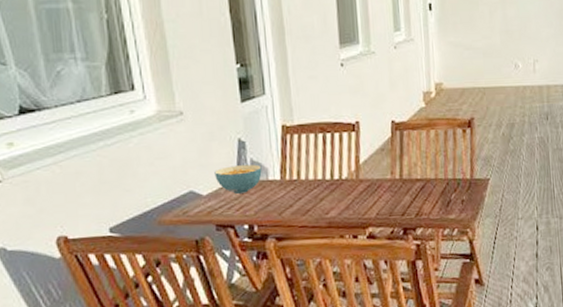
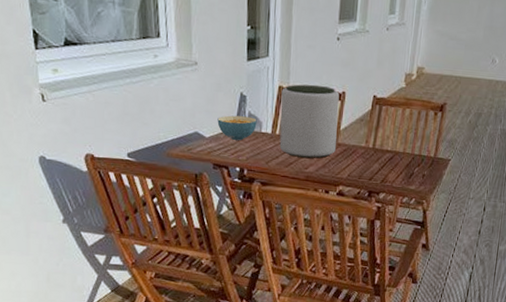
plant pot: none [286,118,359,202] -> present [279,84,340,158]

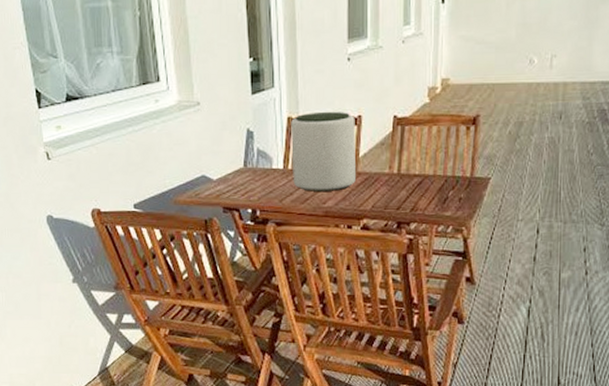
cereal bowl: present [217,115,257,141] -> none [224,153,267,180]

